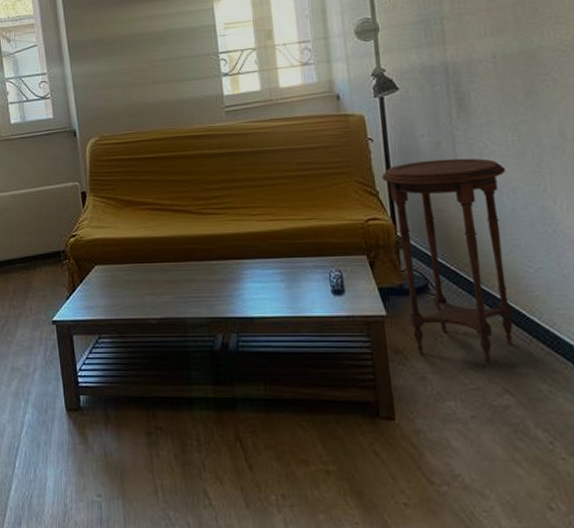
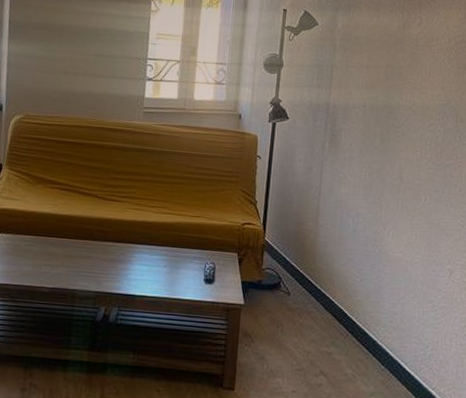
side table: present [381,158,513,366] -> none [261,181,356,352]

